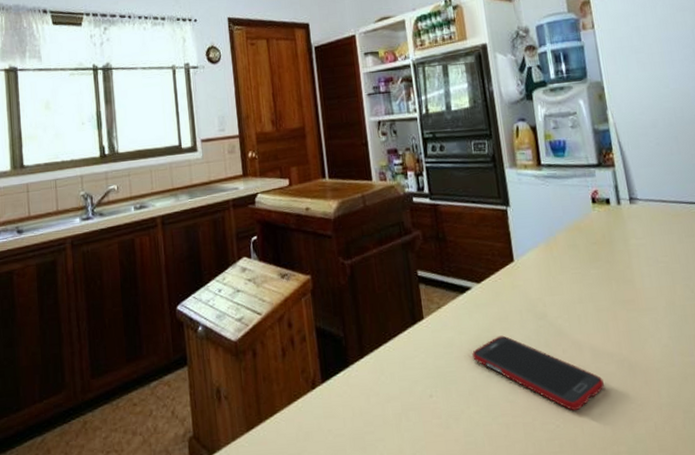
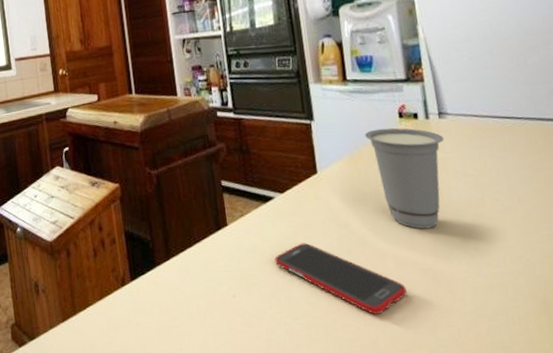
cup: none [560,213,636,318] -> present [365,128,444,229]

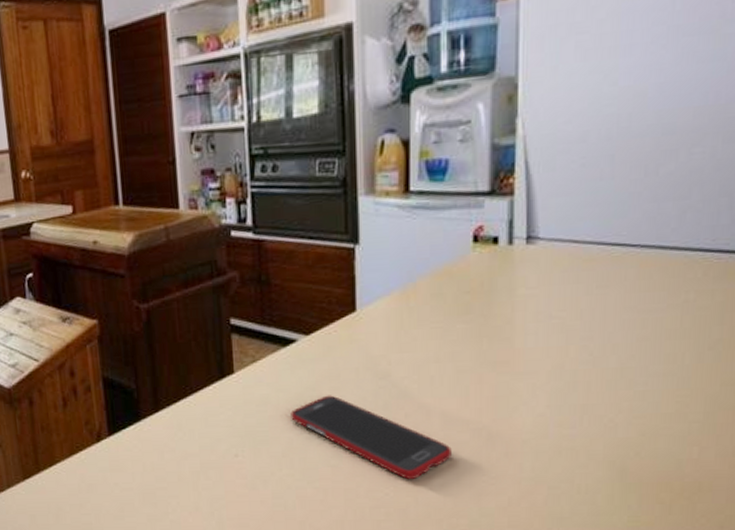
cup: present [365,128,444,229] -> none [425,255,529,382]

